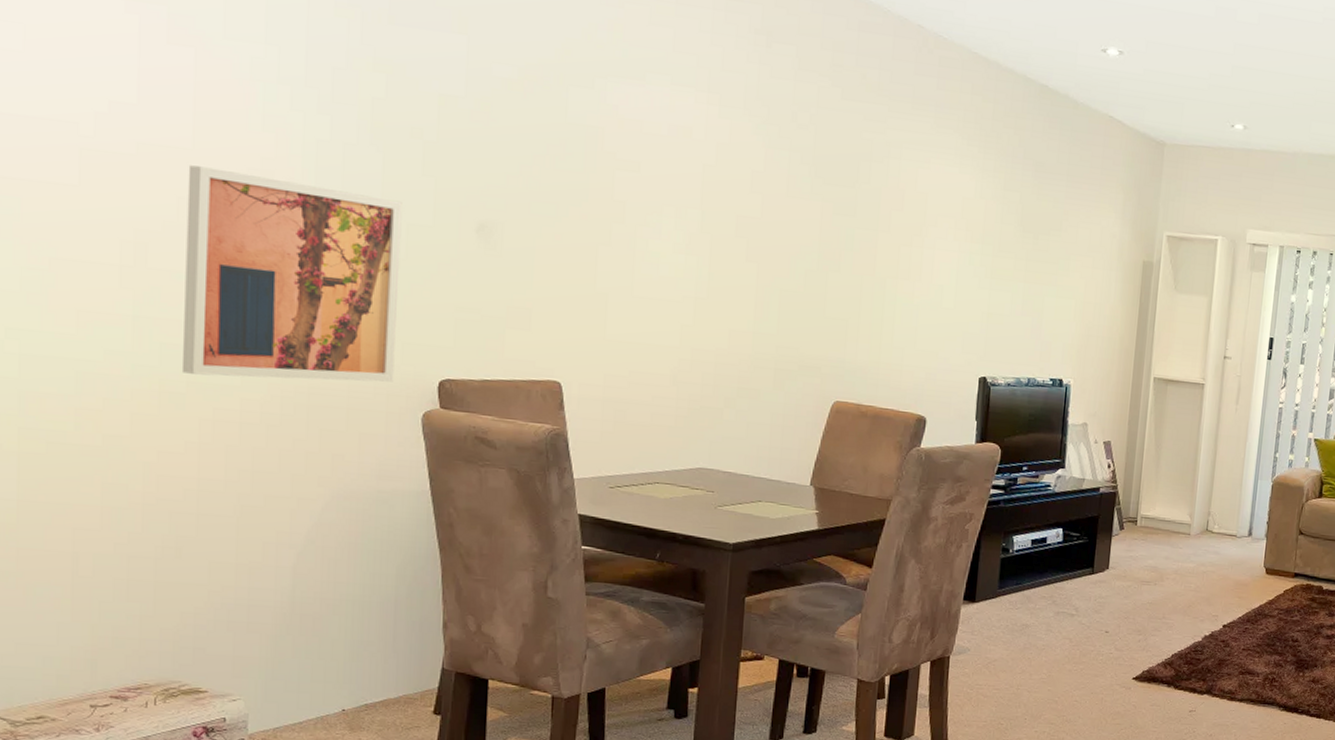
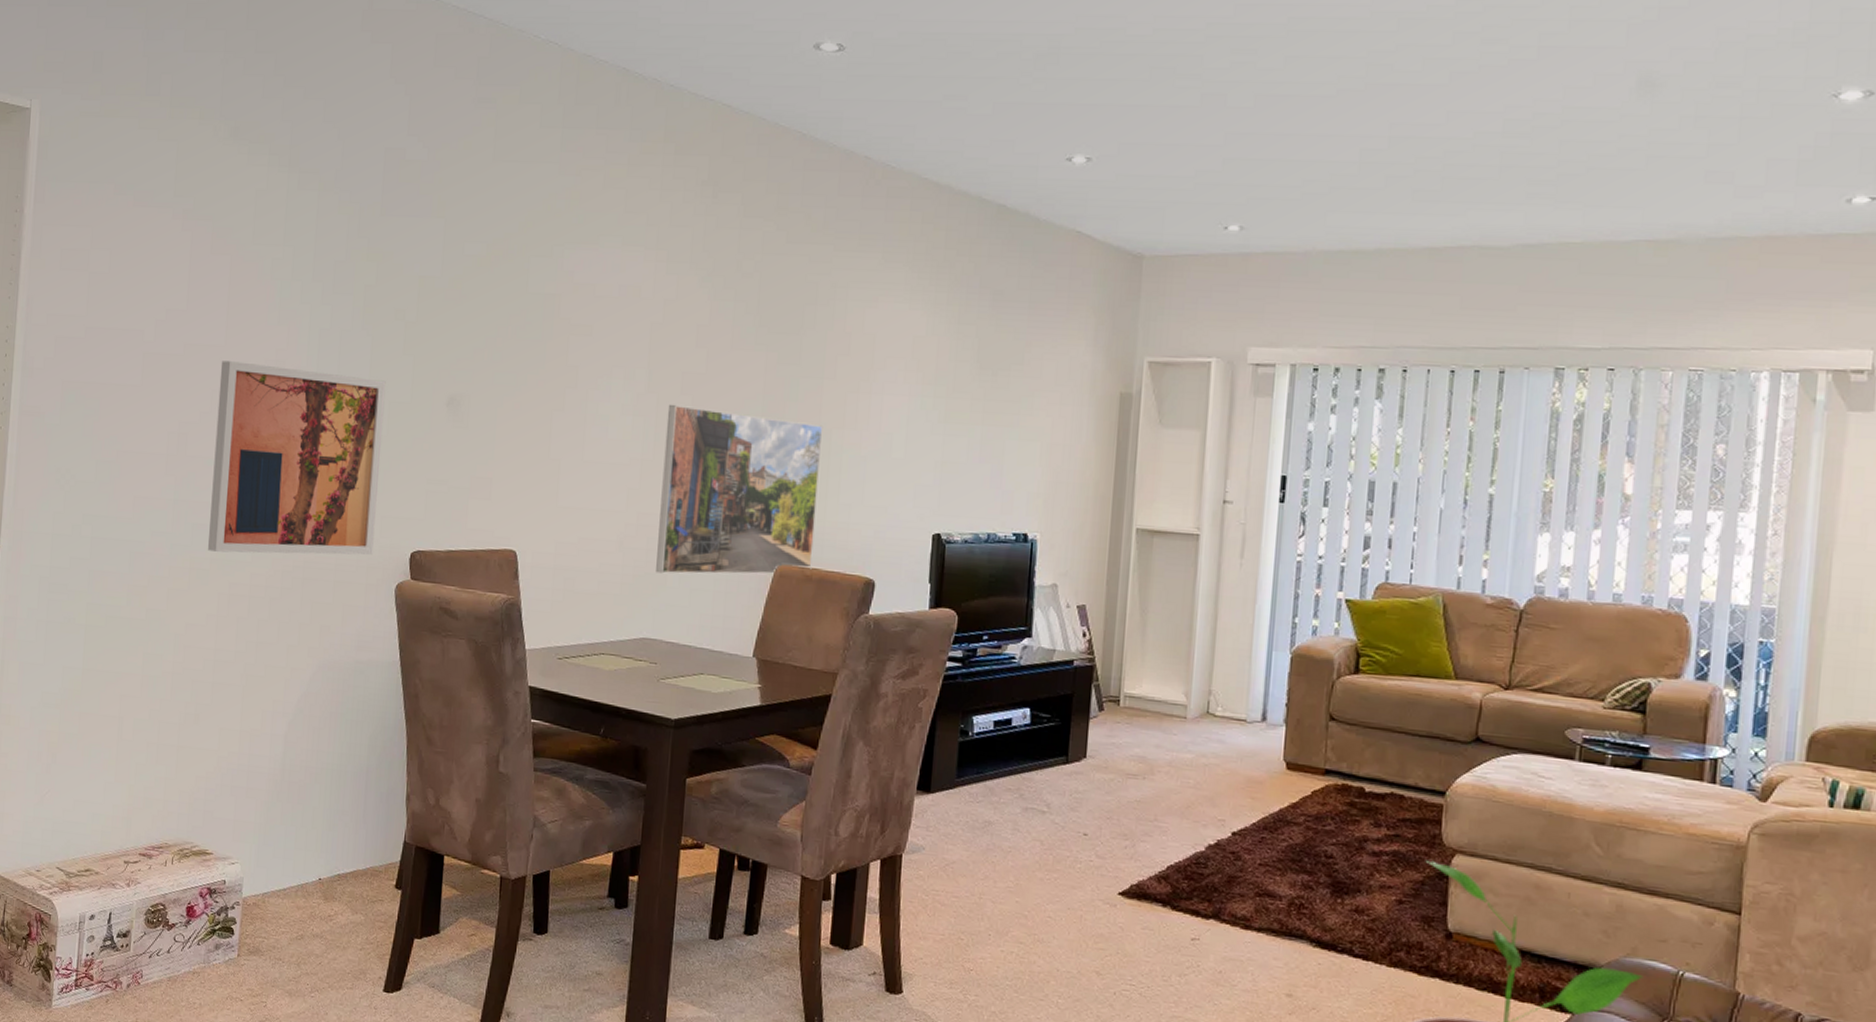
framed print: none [712,245,878,411] -> present [656,404,823,575]

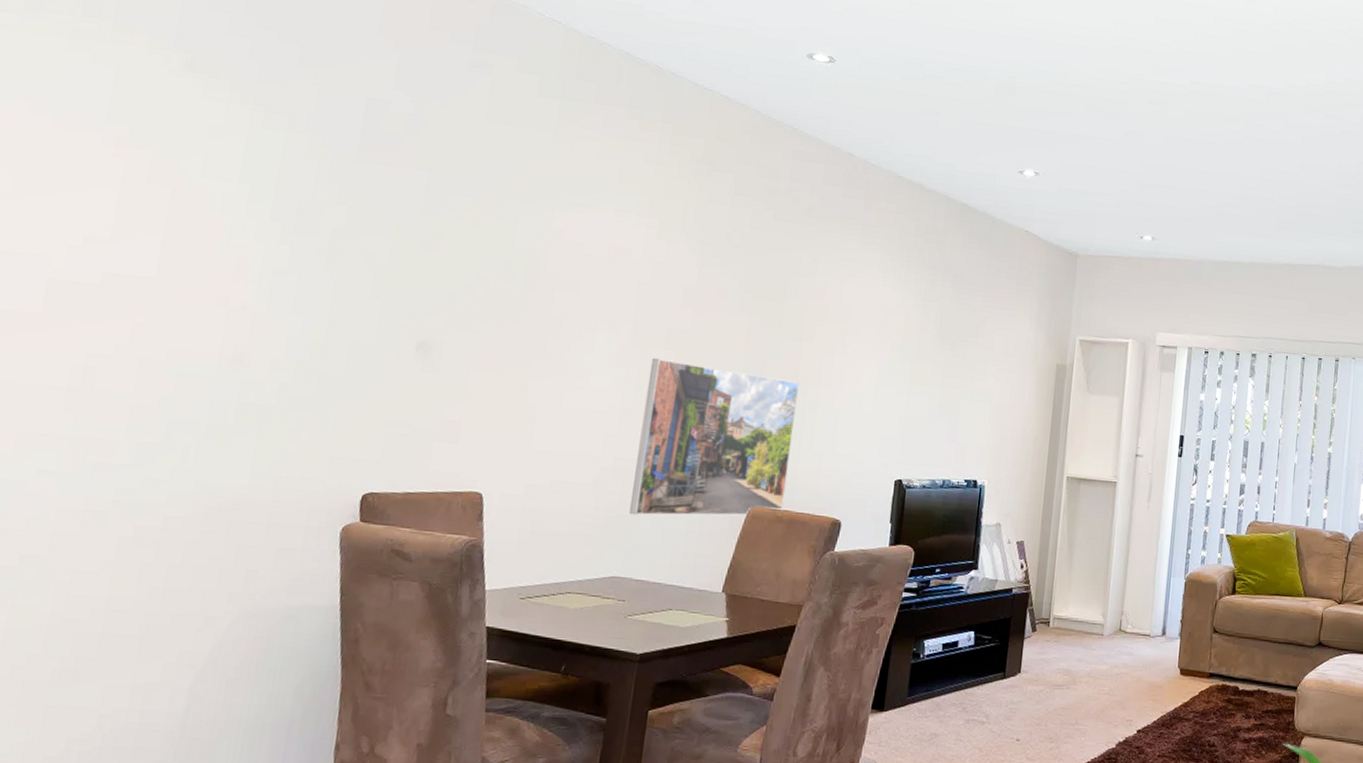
wall art: present [207,361,386,555] -> none [109,293,348,497]

